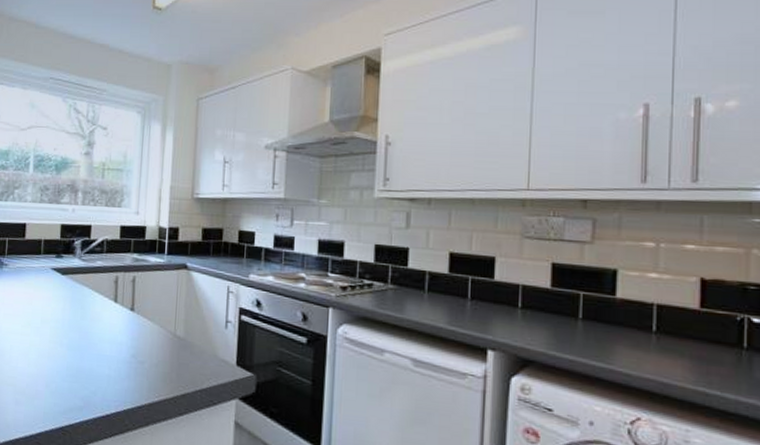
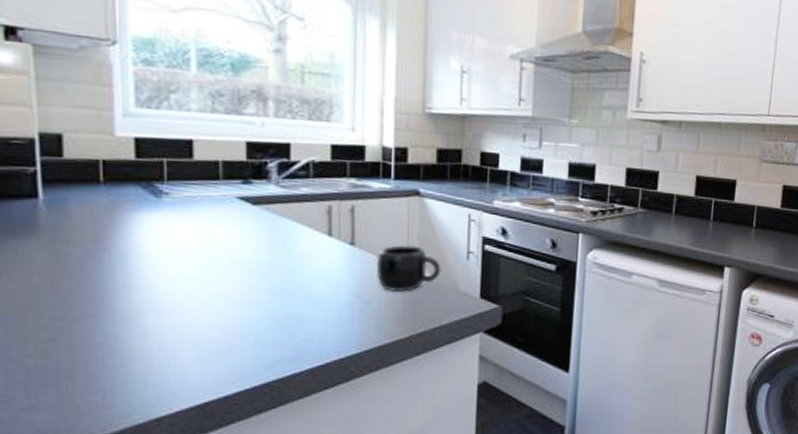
mug: none [150,312,203,355] -> present [376,245,441,293]

